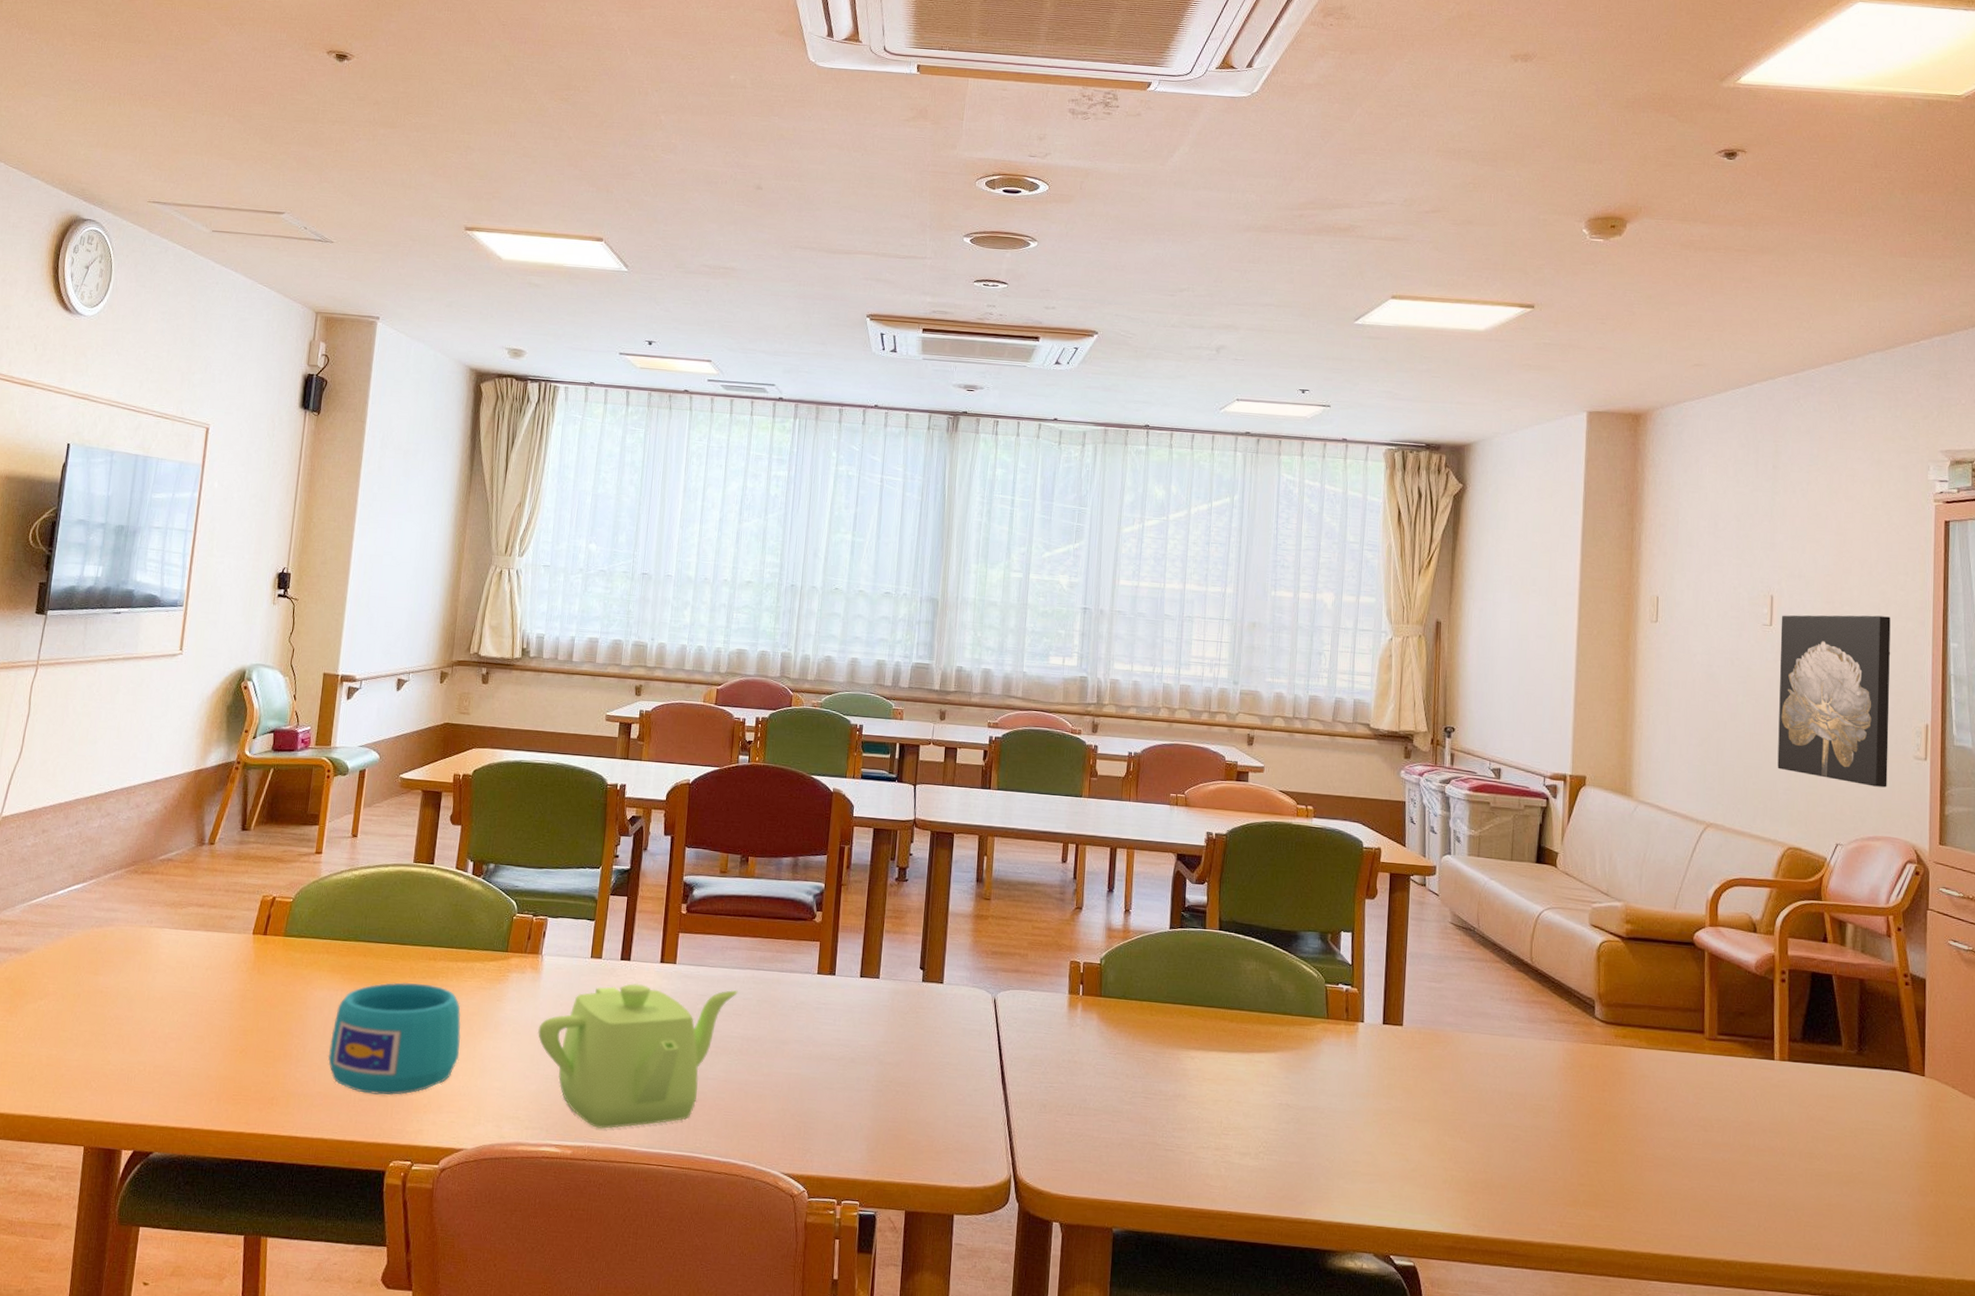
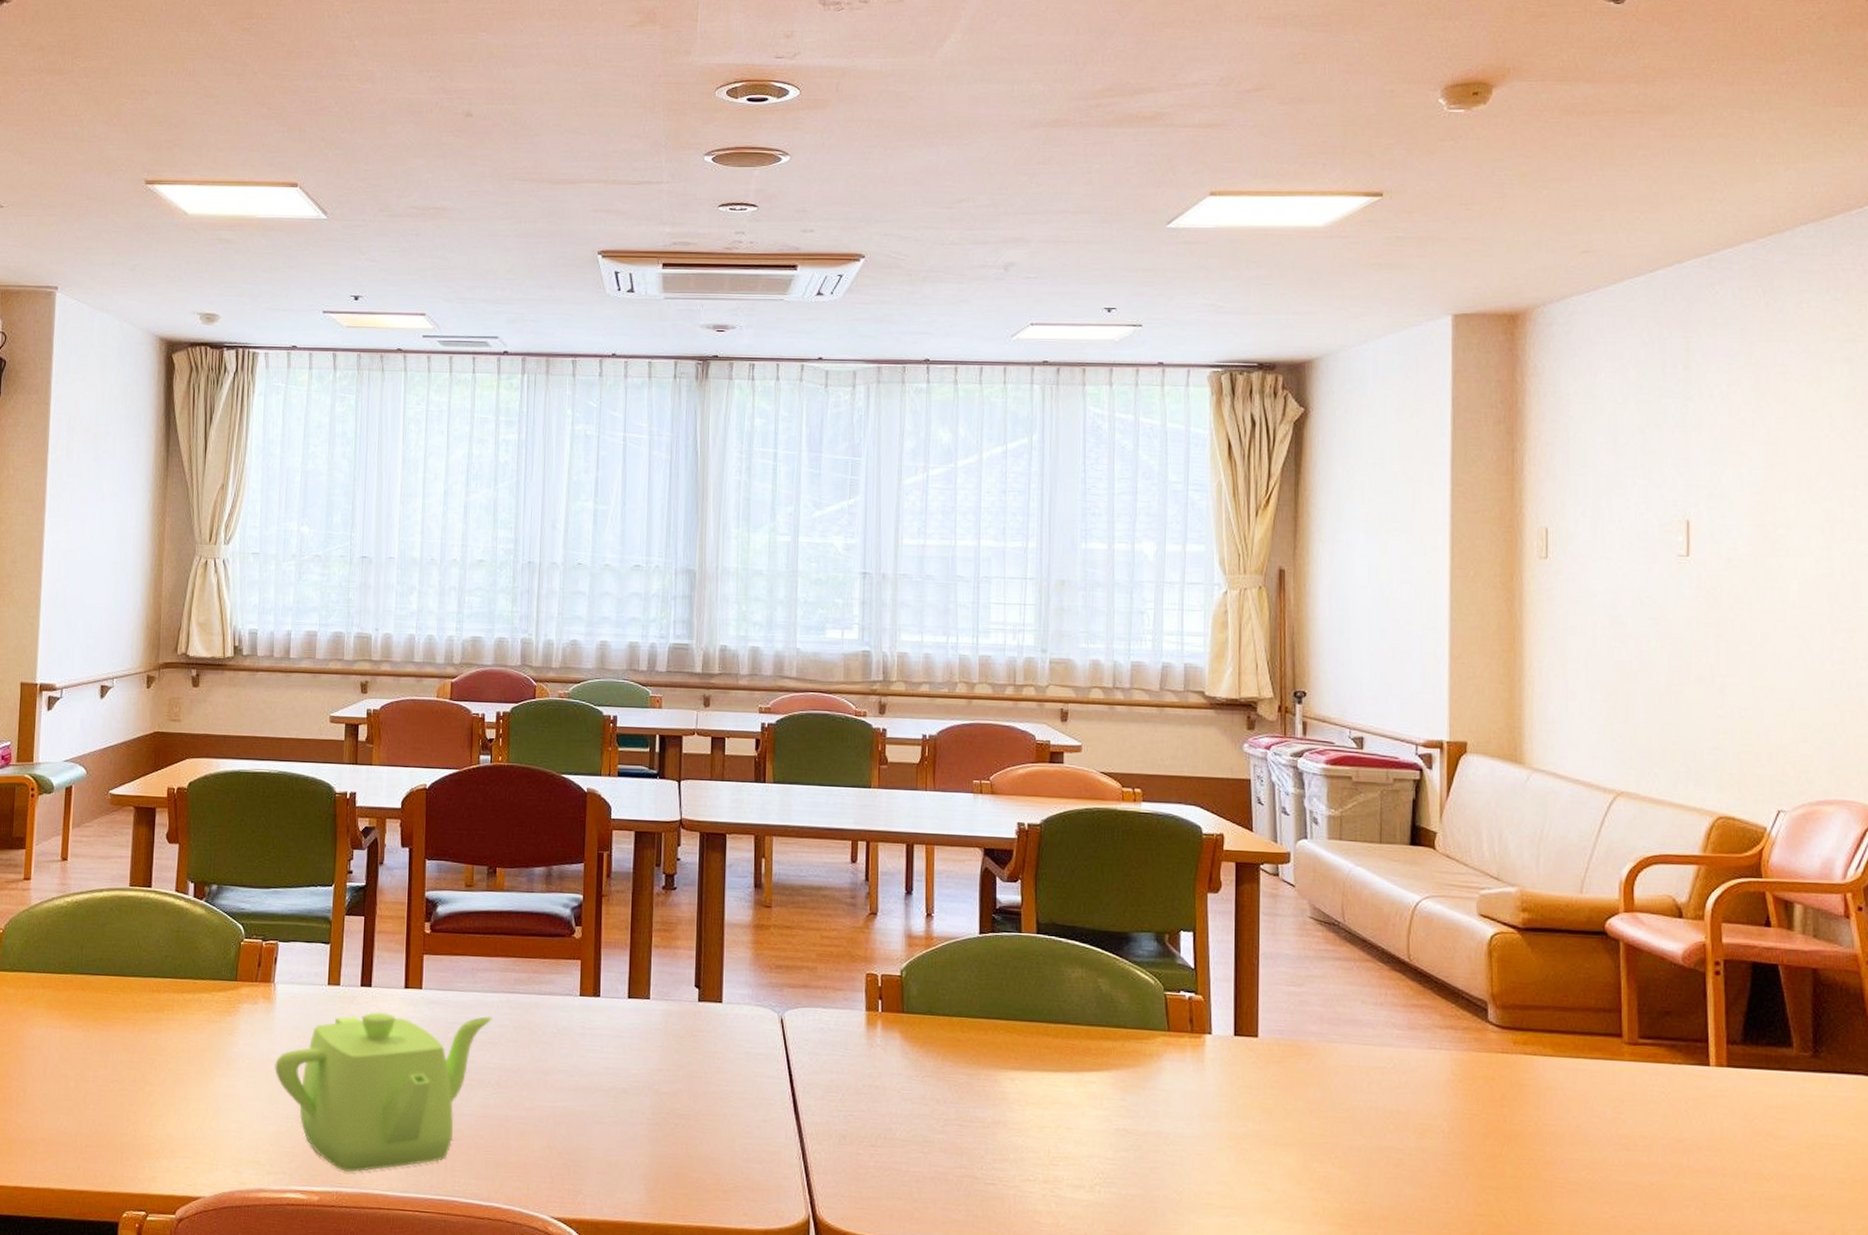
cup: present [328,982,461,1096] -> none [50,1017,191,1141]
wall art: present [1777,615,1891,788] -> none [1700,538,1840,742]

